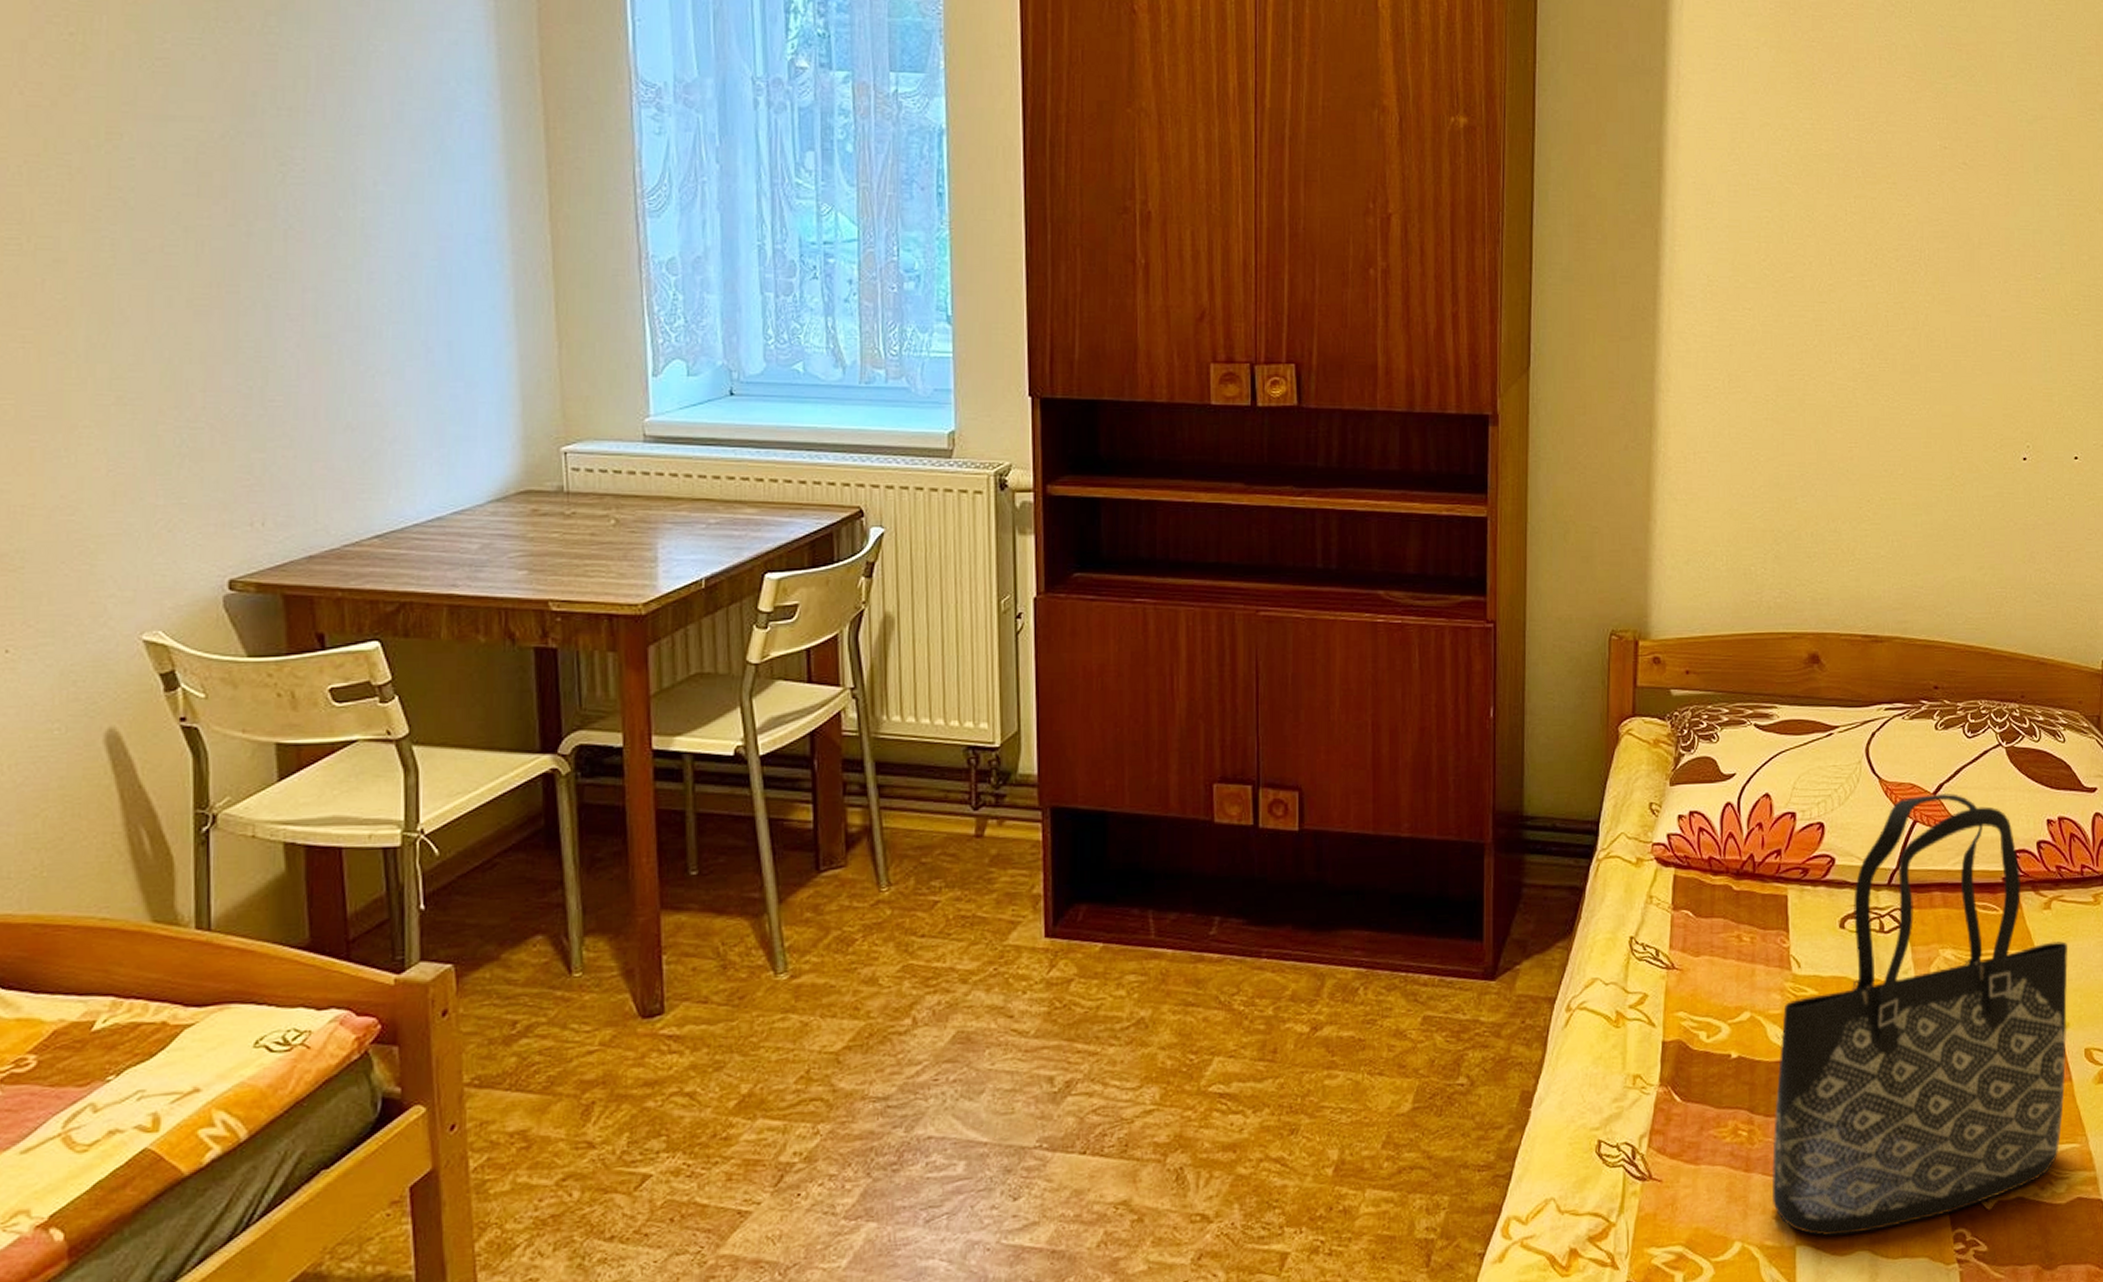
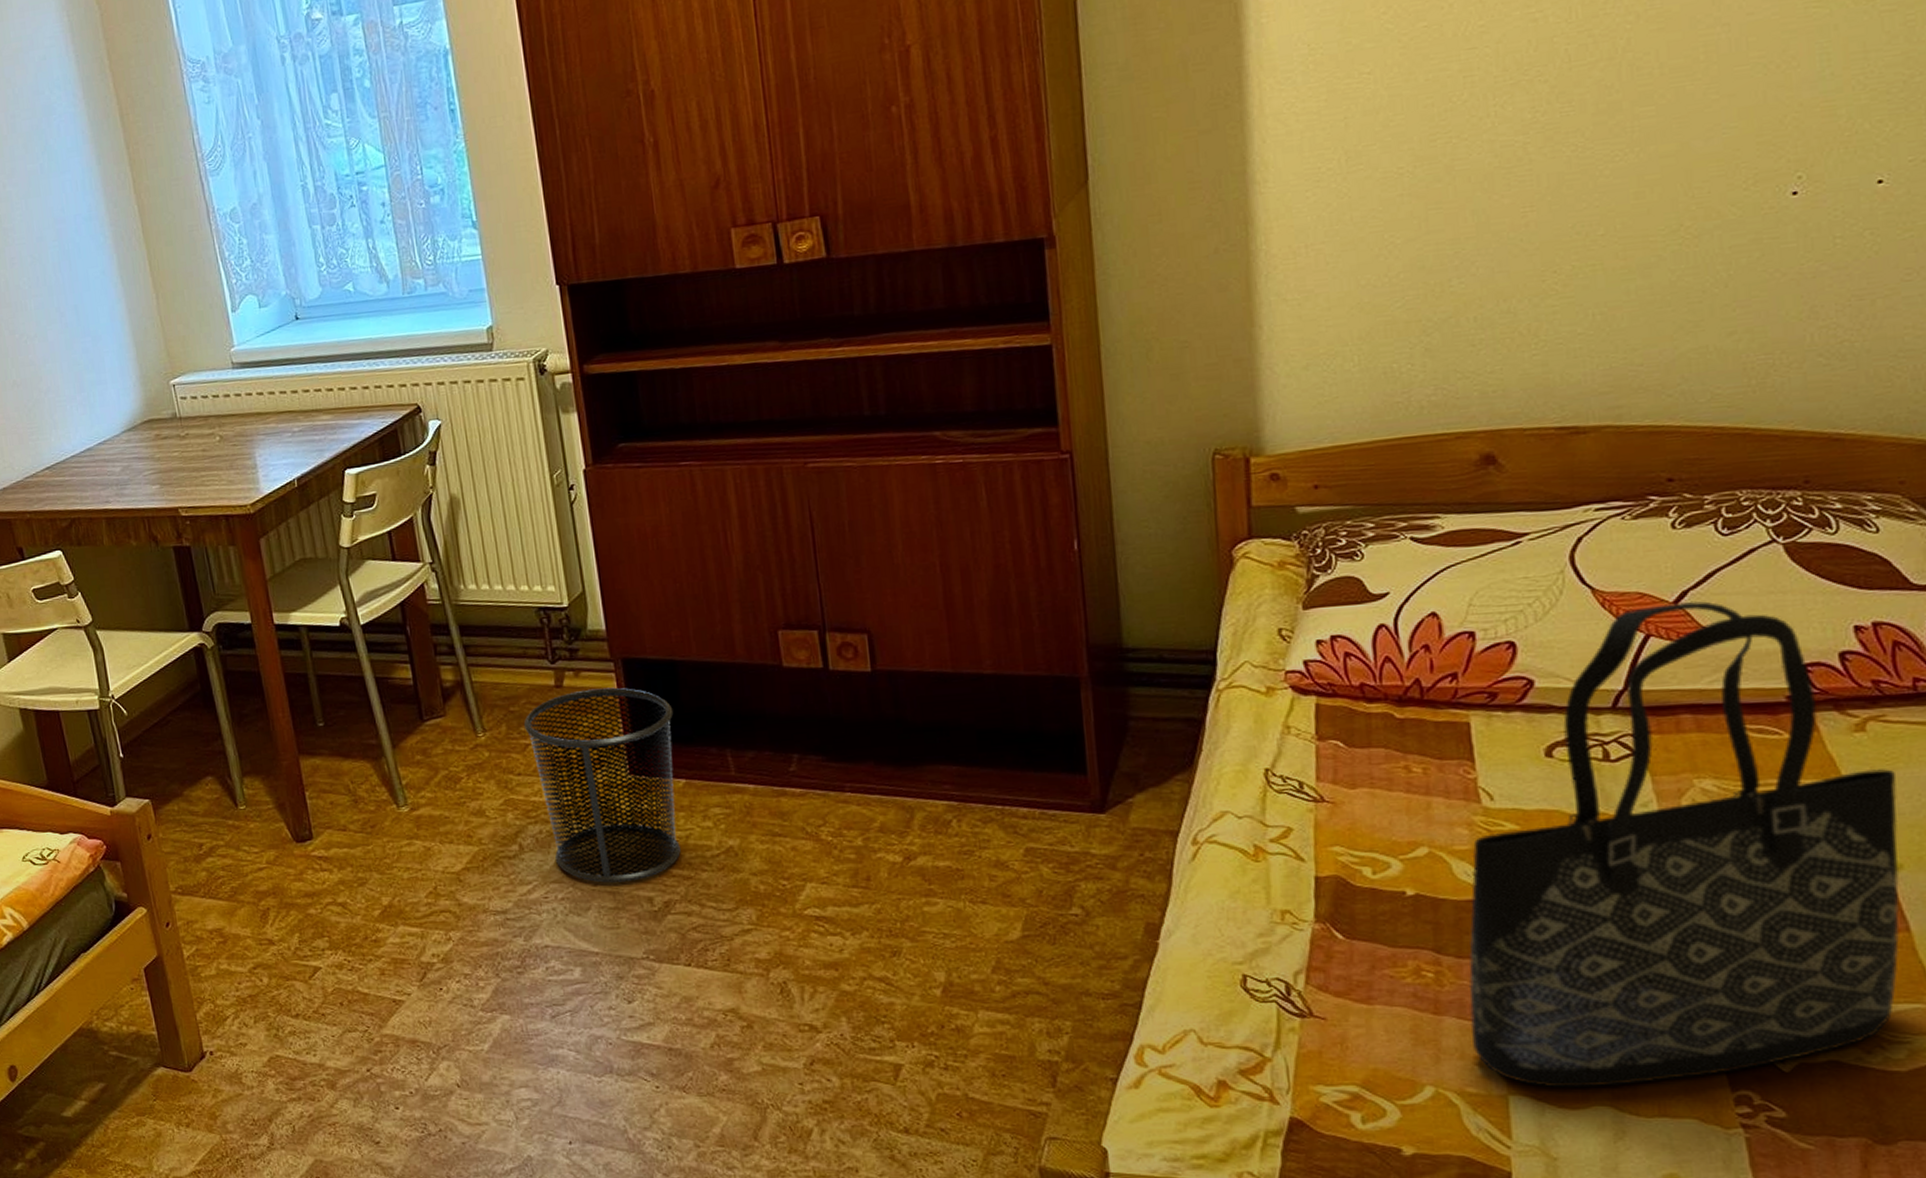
waste bin: none [934,839,1099,1061] -> present [523,687,681,883]

